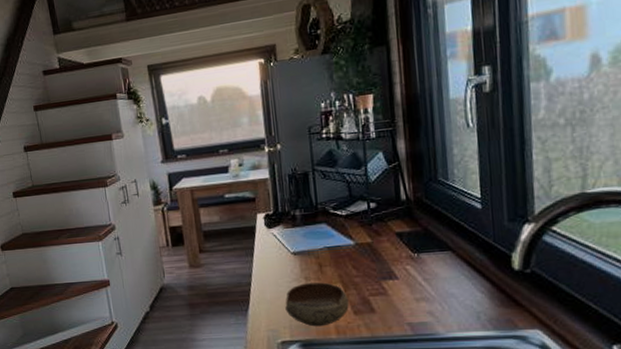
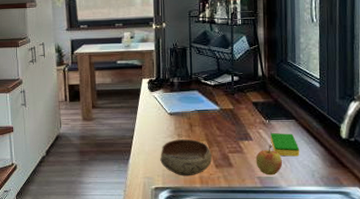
apple: none [403,284,439,321] -> present [255,145,283,175]
dish sponge: none [421,268,460,296] -> present [271,133,300,157]

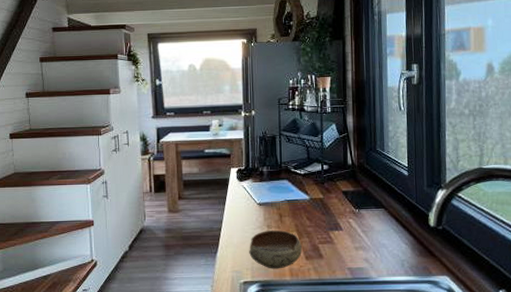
apple: present [255,145,283,175] -> none [346,235,373,266]
dish sponge: present [271,133,300,157] -> none [361,222,390,246]

